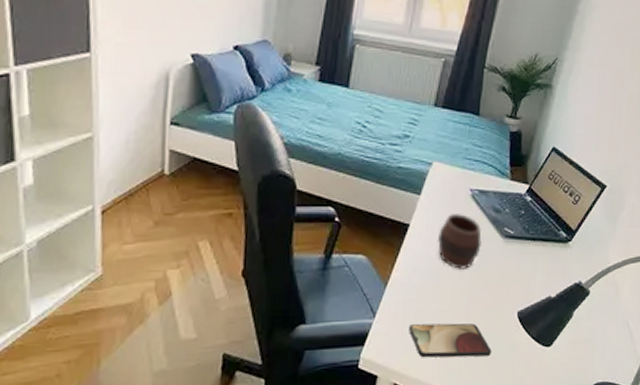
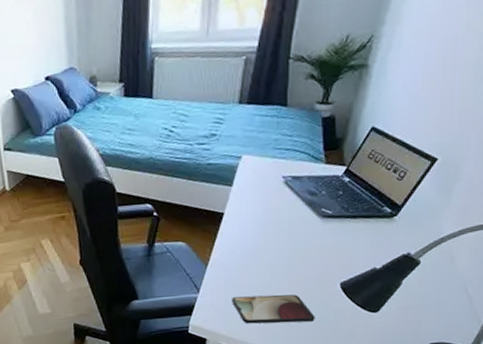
cup: present [437,214,482,269] -> none [252,199,298,249]

